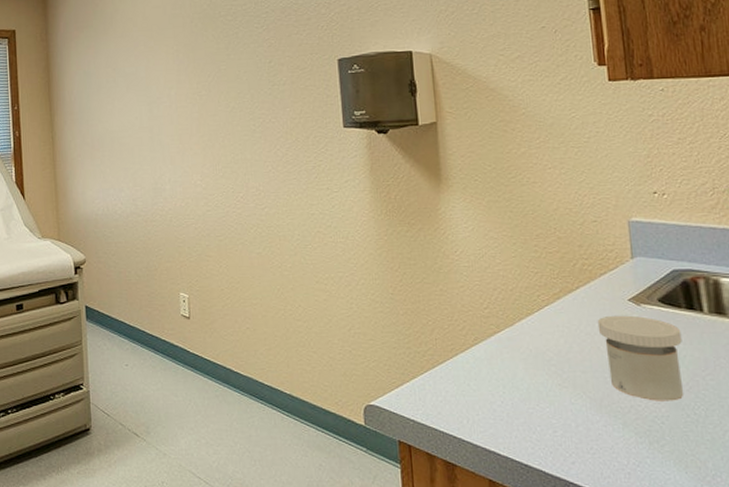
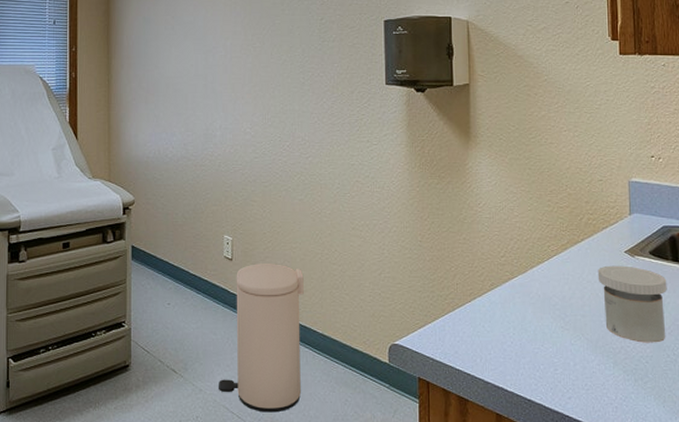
pedal bin: none [182,320,271,478] -> present [218,262,304,413]

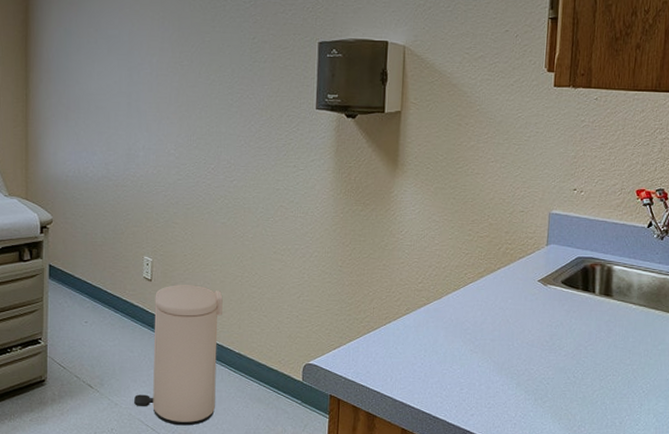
medicine: present [597,265,667,343] -> none [510,293,575,366]

